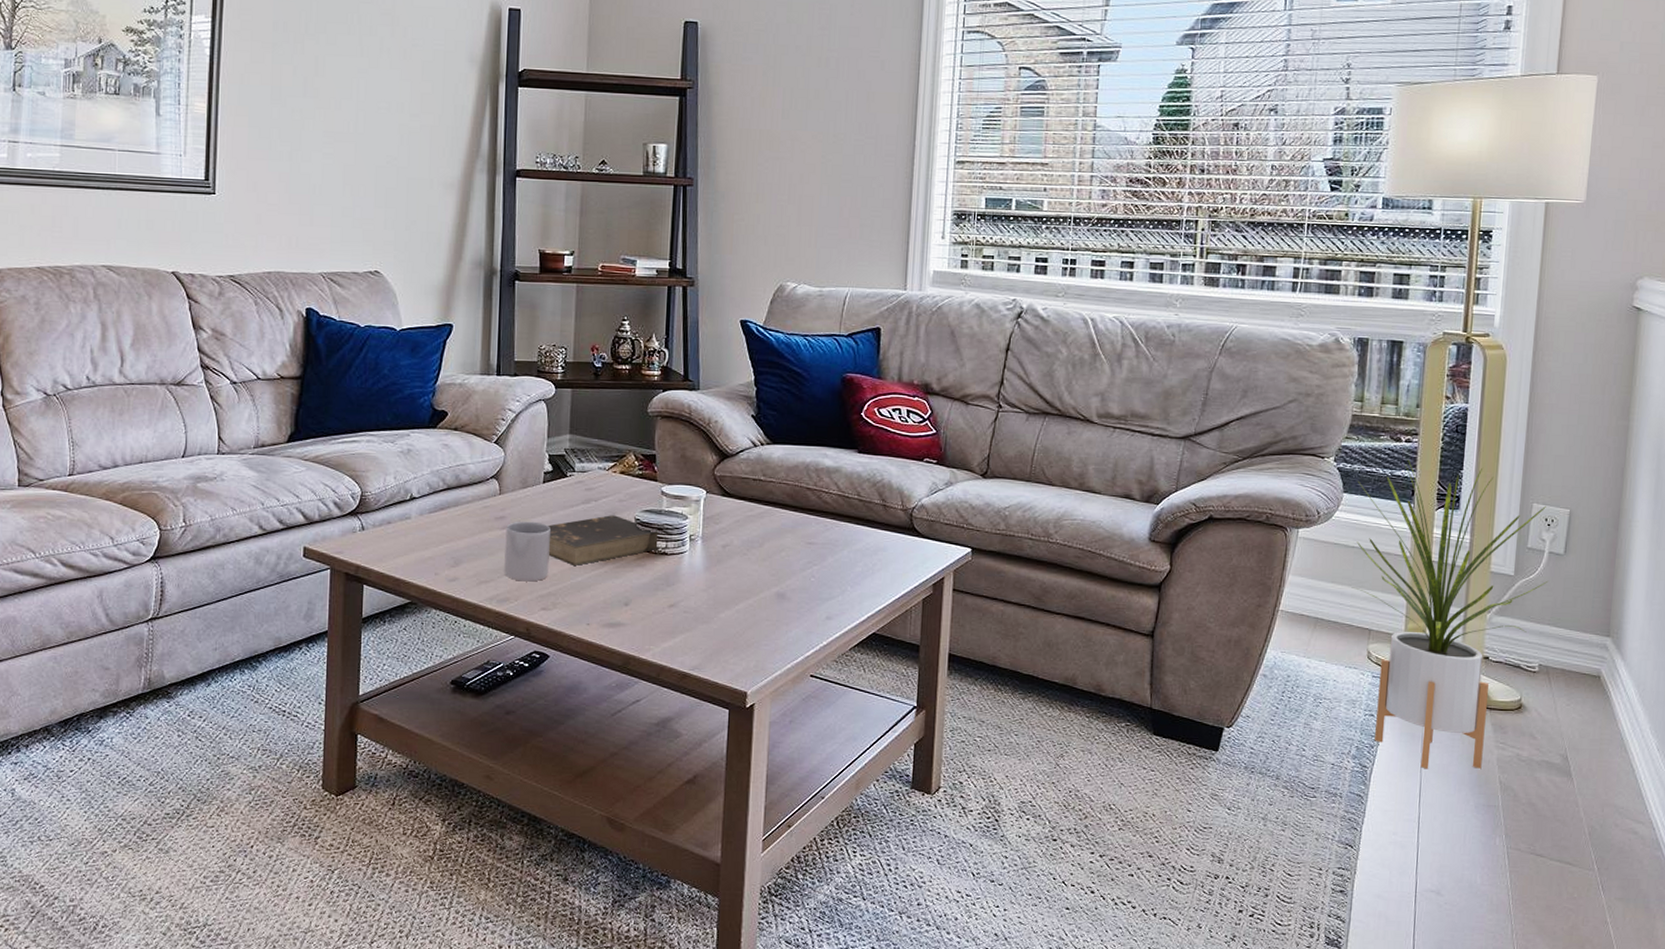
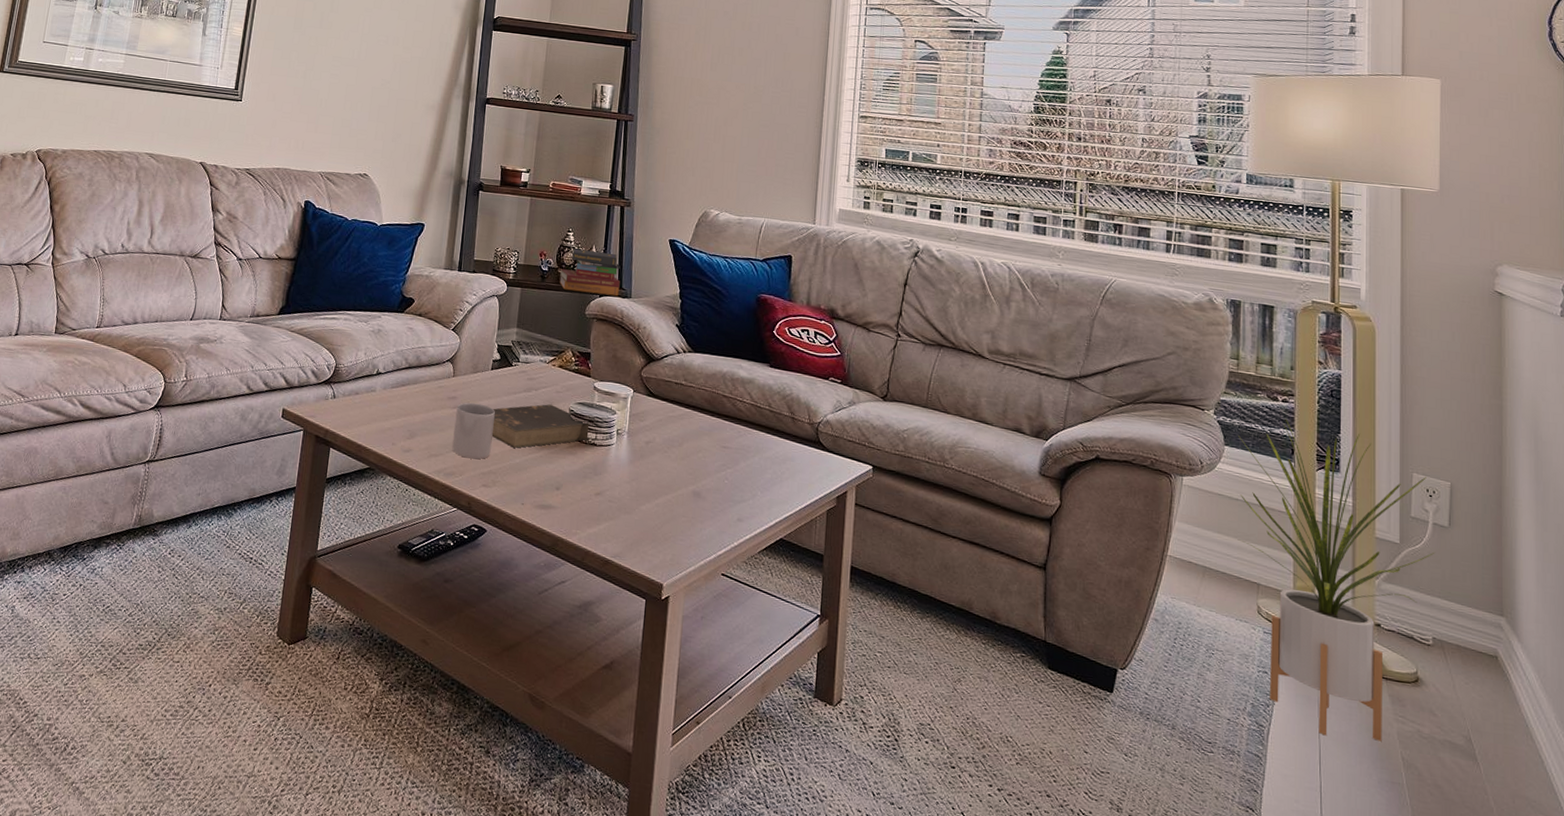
books: none [615,339,686,389] -> present [559,248,620,296]

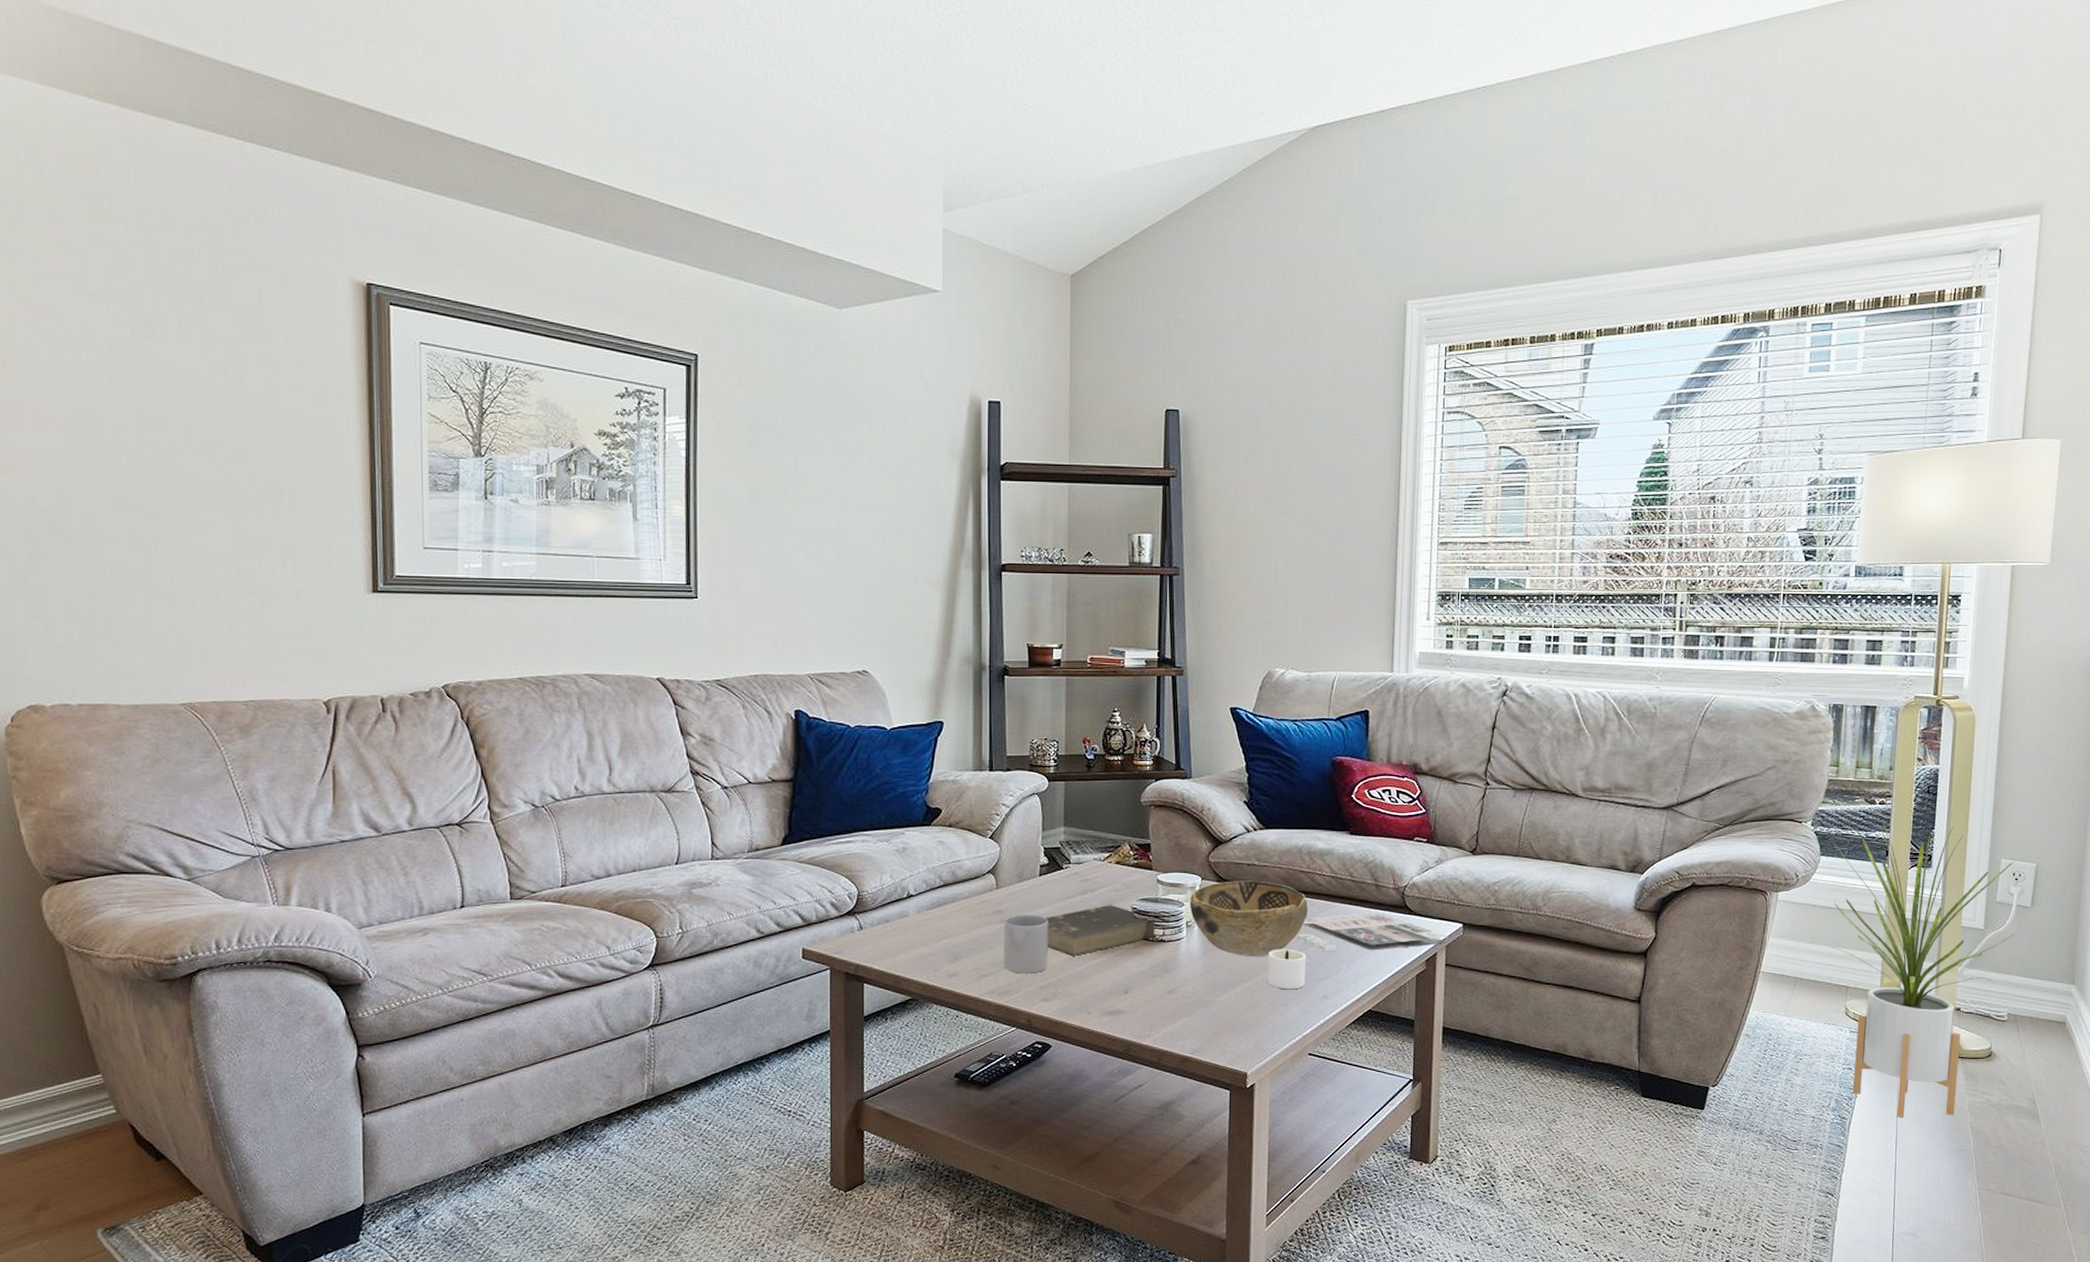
books: present [559,248,620,296] -> none [1107,730,1178,778]
decorative bowl: none [621,396,729,473] -> present [1190,881,1308,958]
candle: none [686,466,725,509] -> present [1267,949,1306,990]
magazine: none [716,440,858,483] -> present [1297,912,1448,952]

